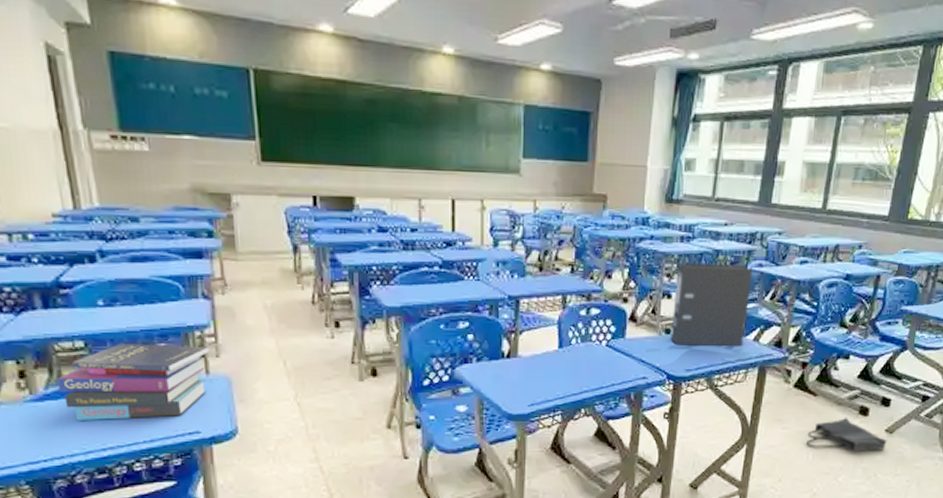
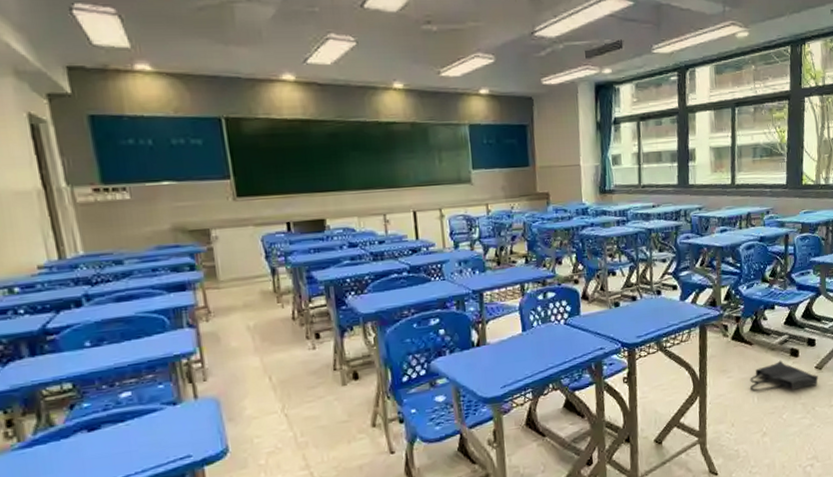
books: present [57,344,209,420] -> none [45,372,196,461]
binder: present [670,262,753,347] -> none [617,239,683,316]

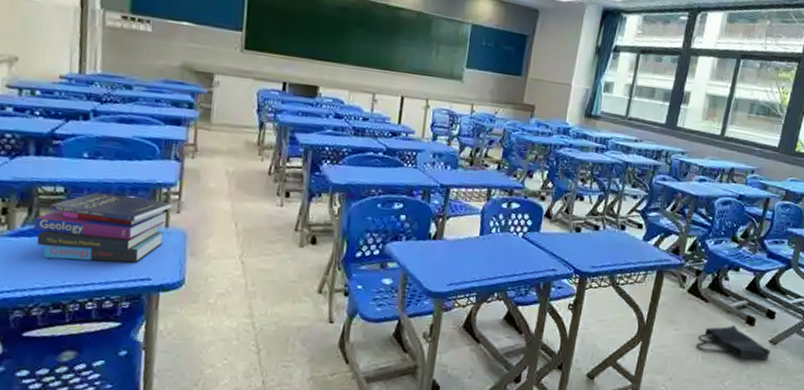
books: none [45,372,196,461] -> present [33,192,172,263]

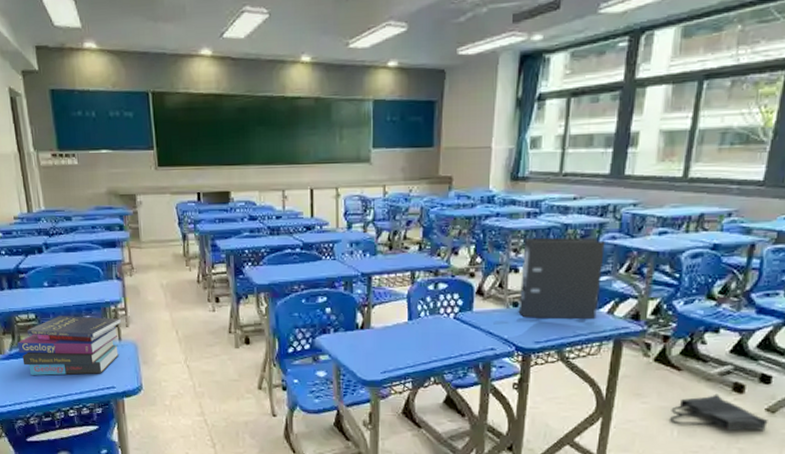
binder: none [580,170,657,251] -> present [518,237,605,320]

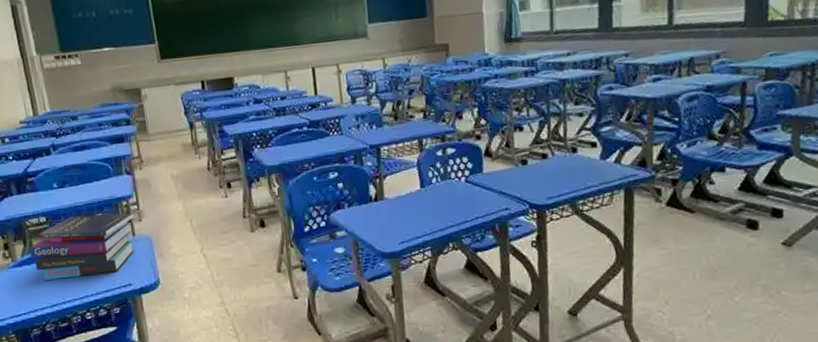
binder: present [518,237,605,320] -> none [525,90,605,175]
tote bag: present [670,393,768,431] -> none [690,232,786,269]

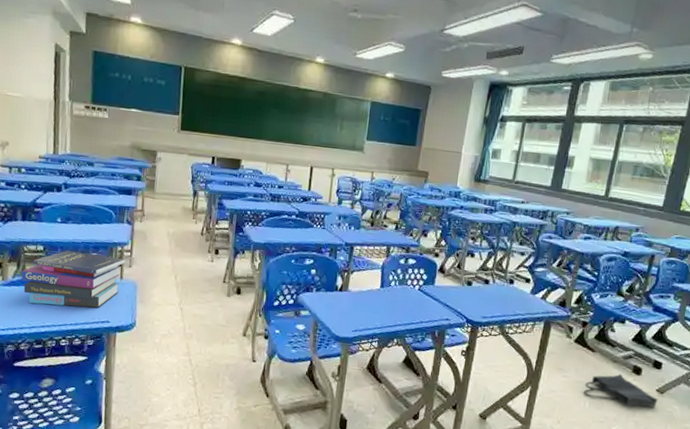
tote bag: none [690,232,786,269] -> present [584,373,658,408]

